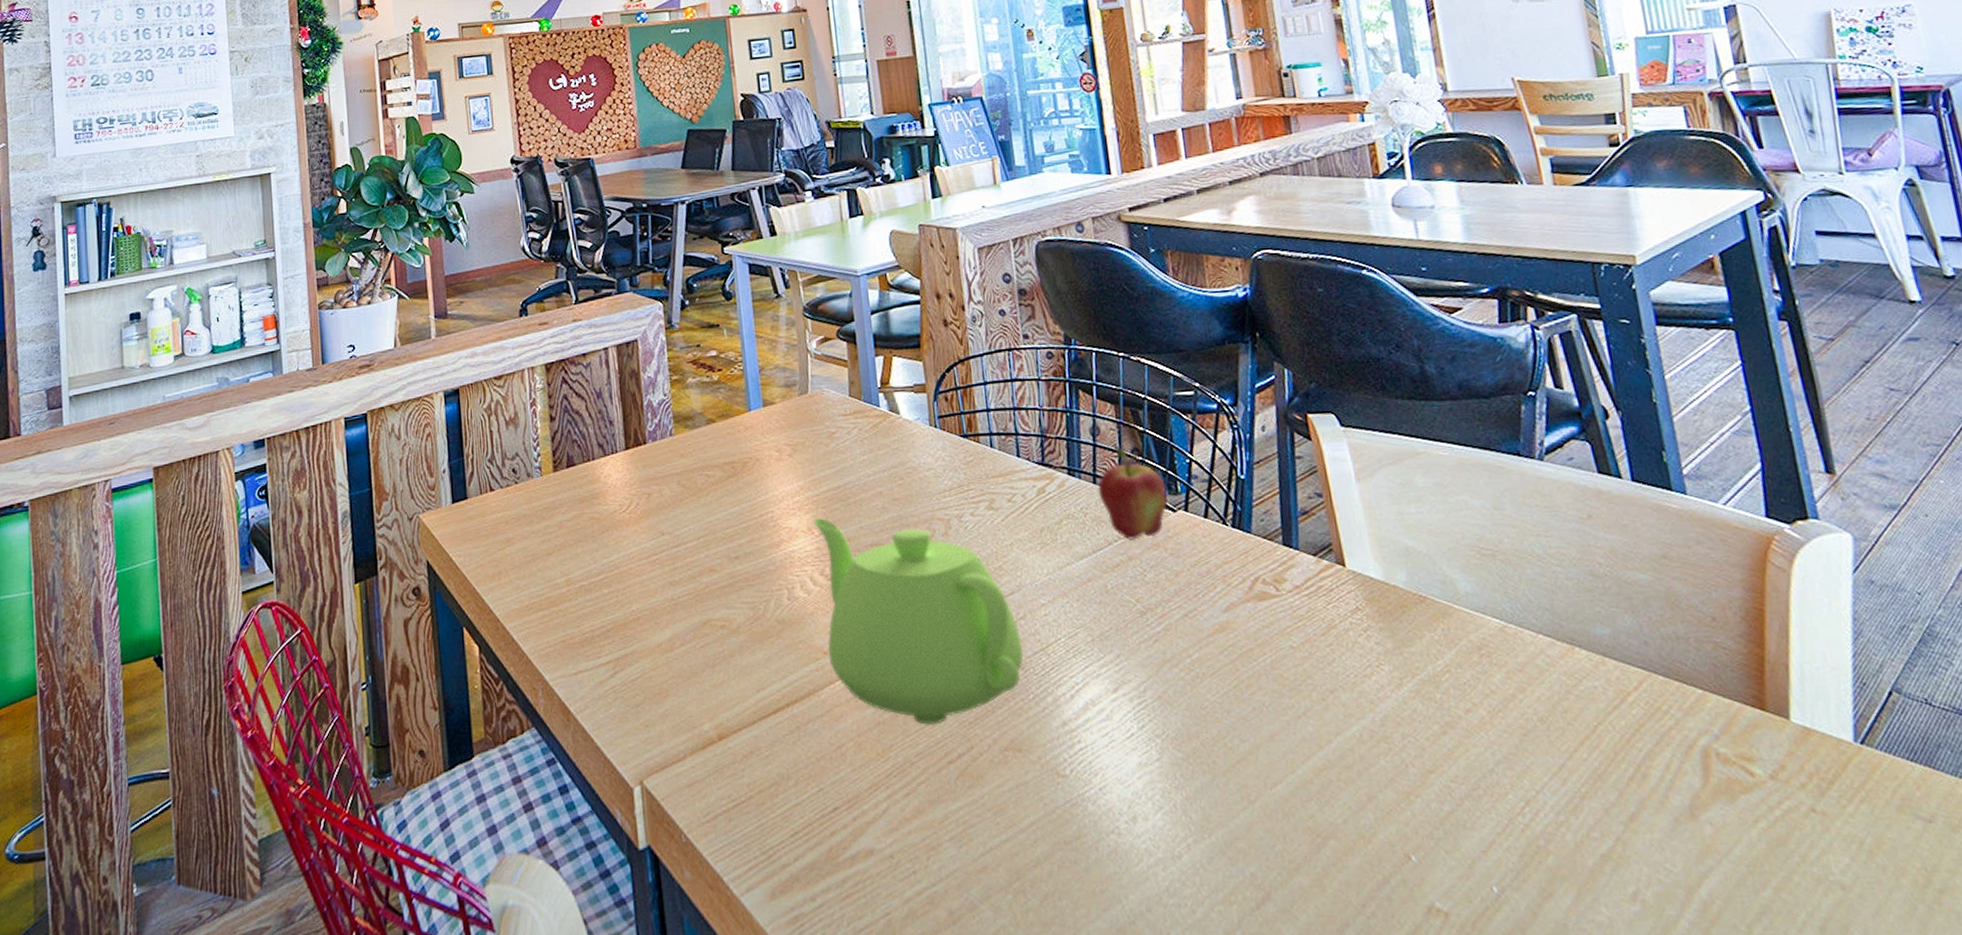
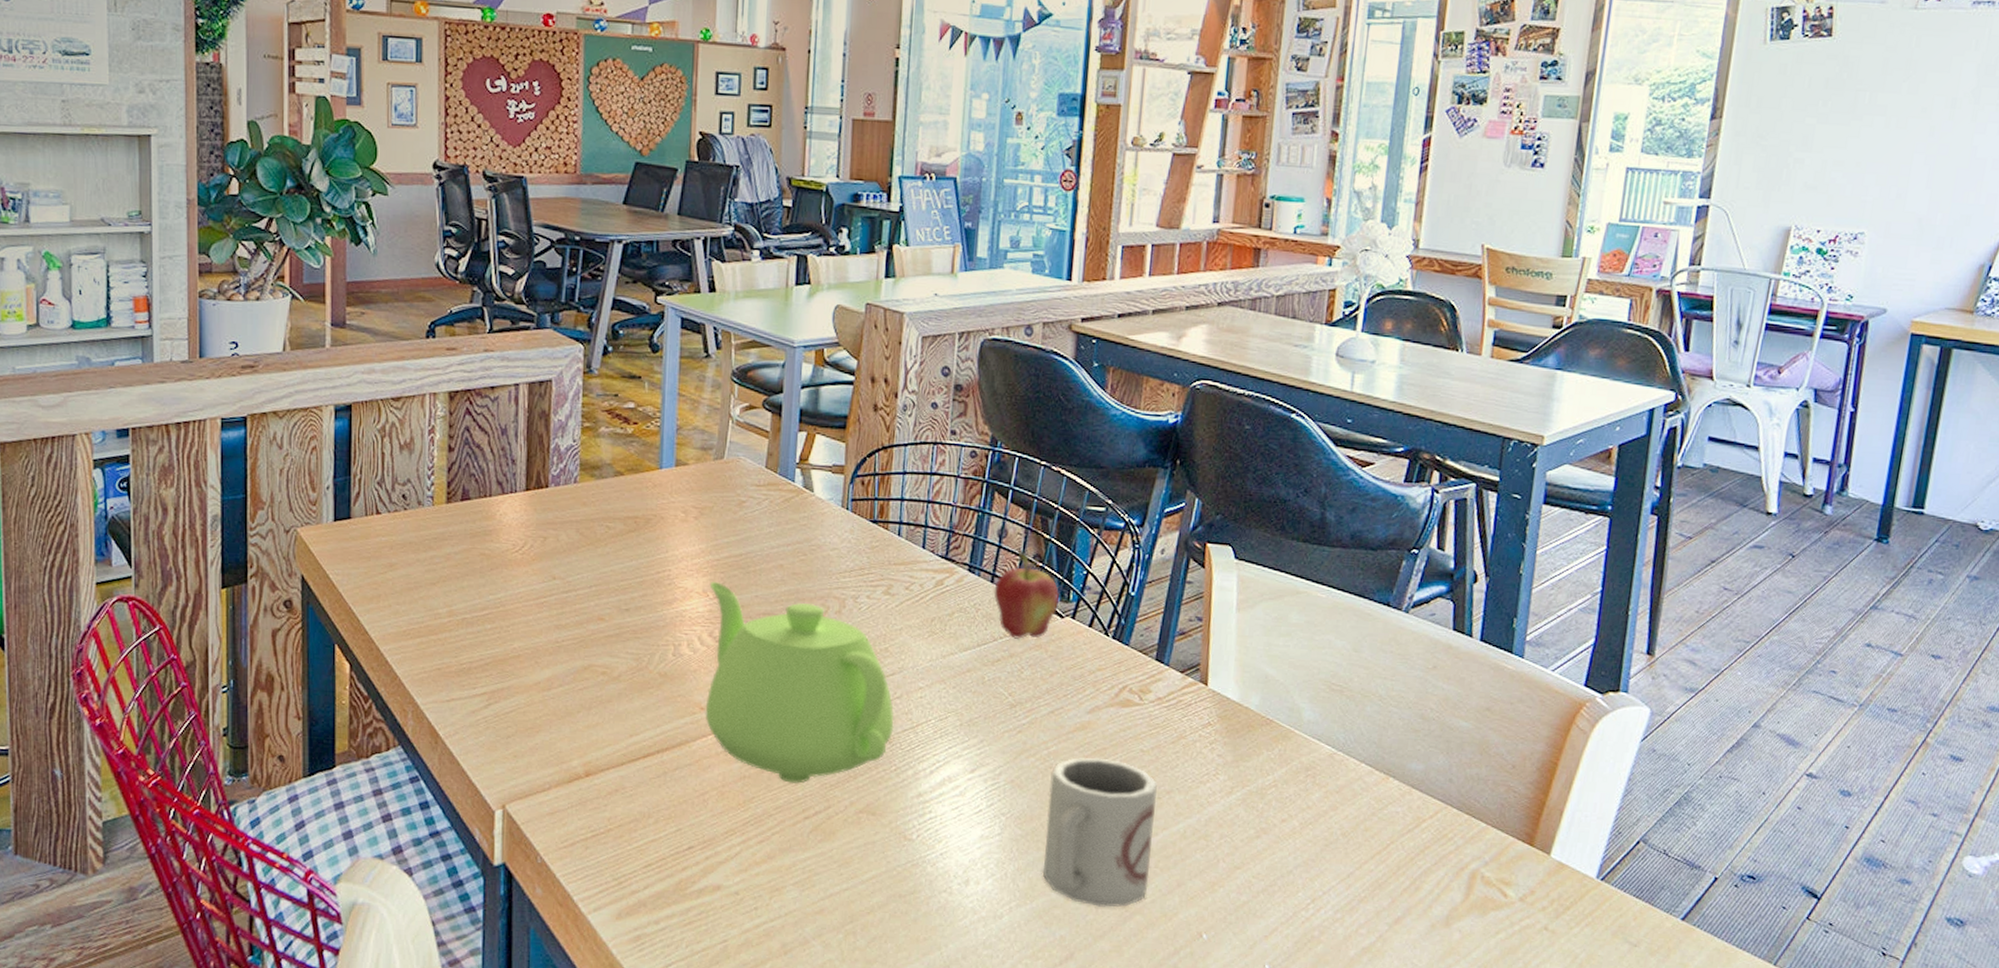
cup: none [1199,660,1336,835] -> present [1043,757,1157,908]

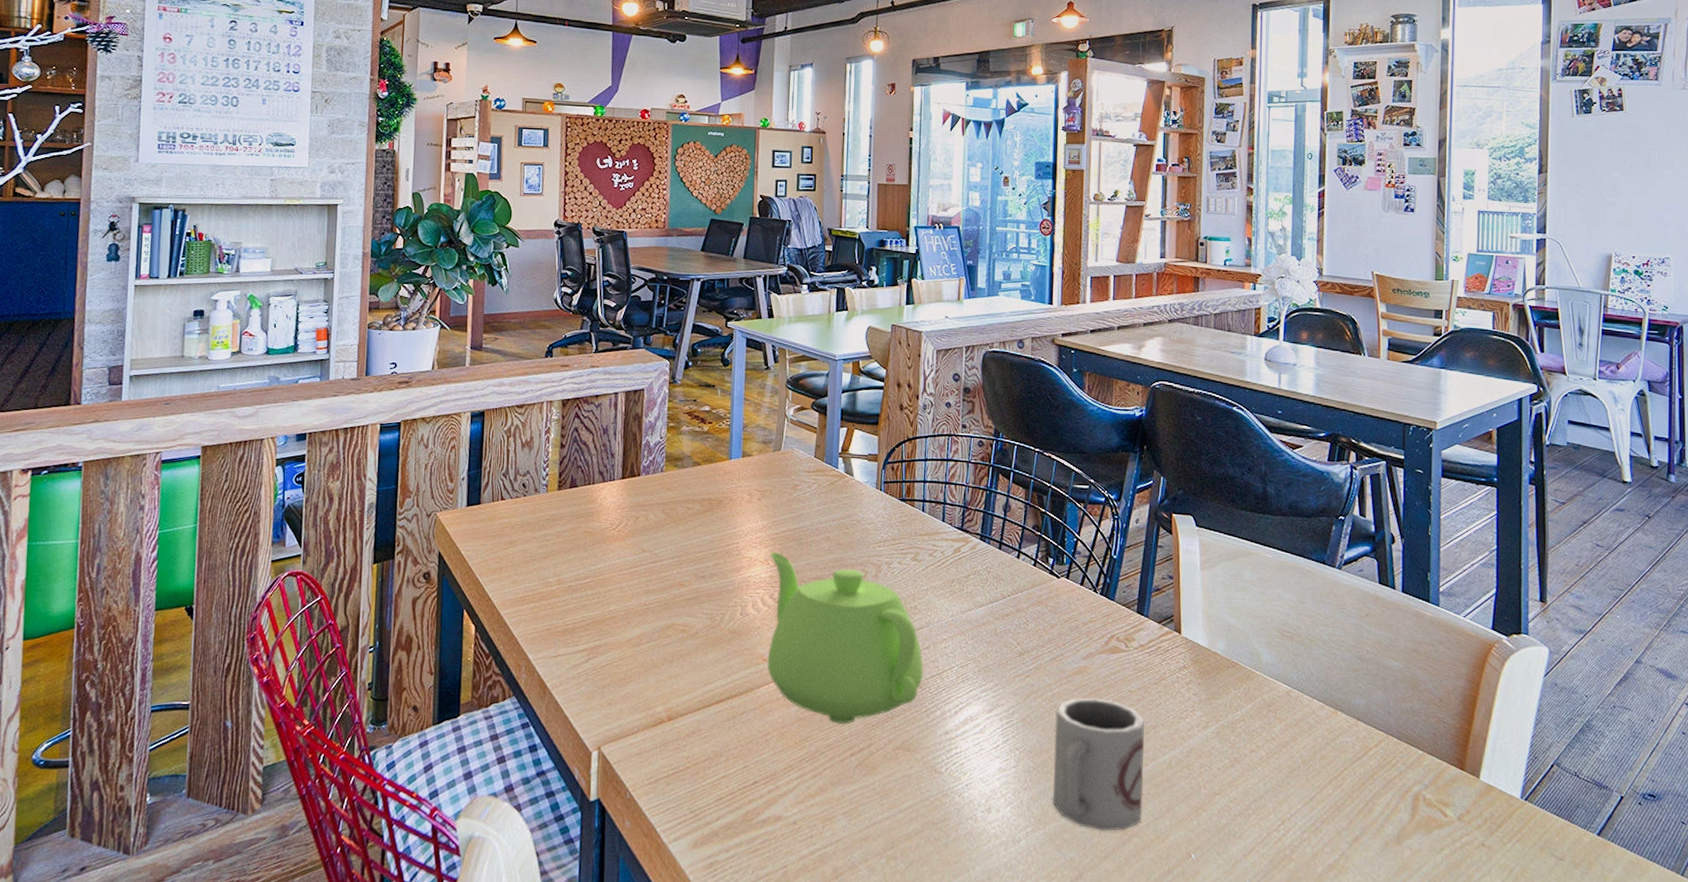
fruit: present [994,547,1059,639] -> none [1001,519,1055,597]

